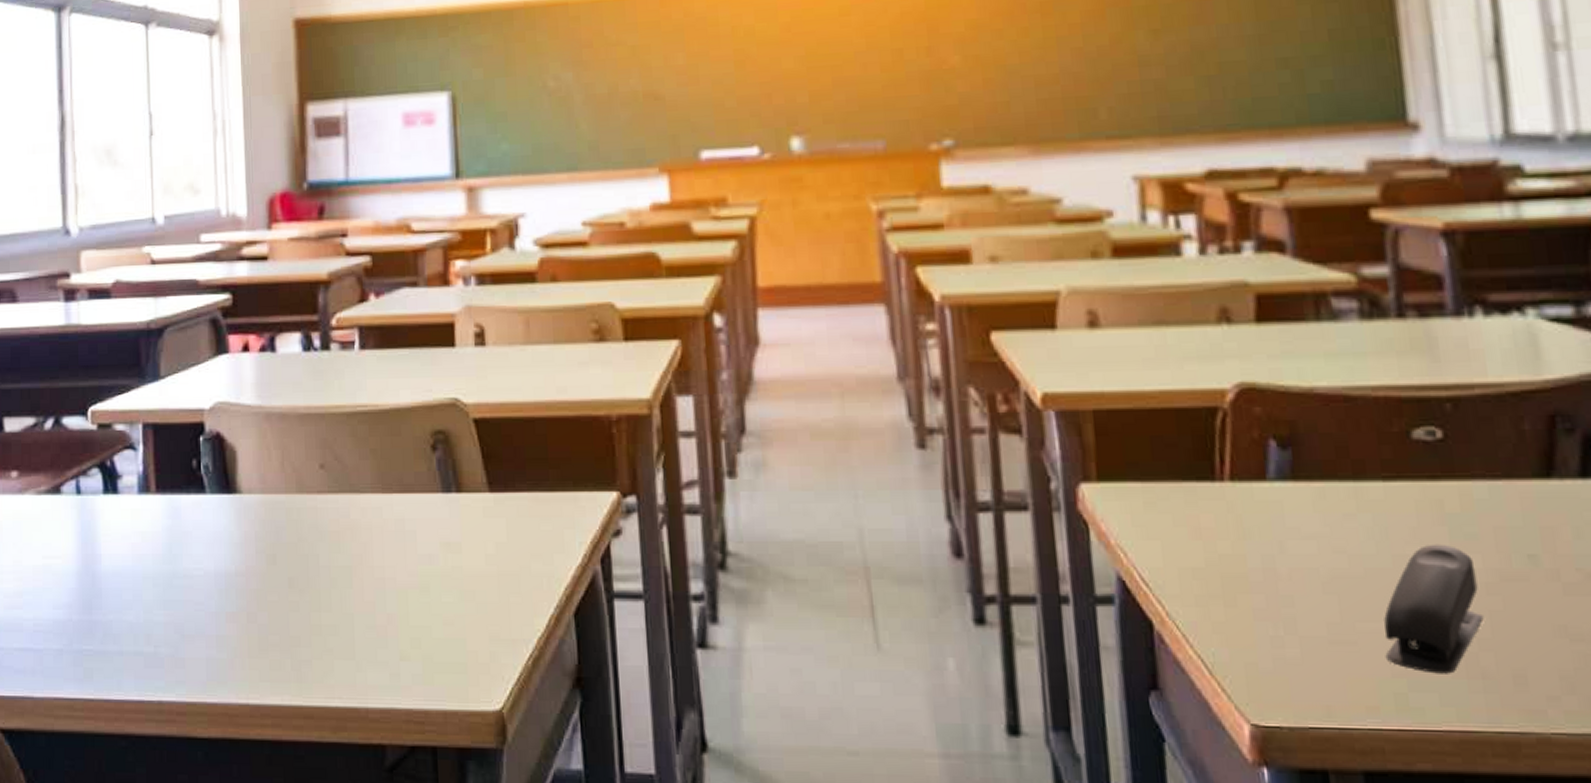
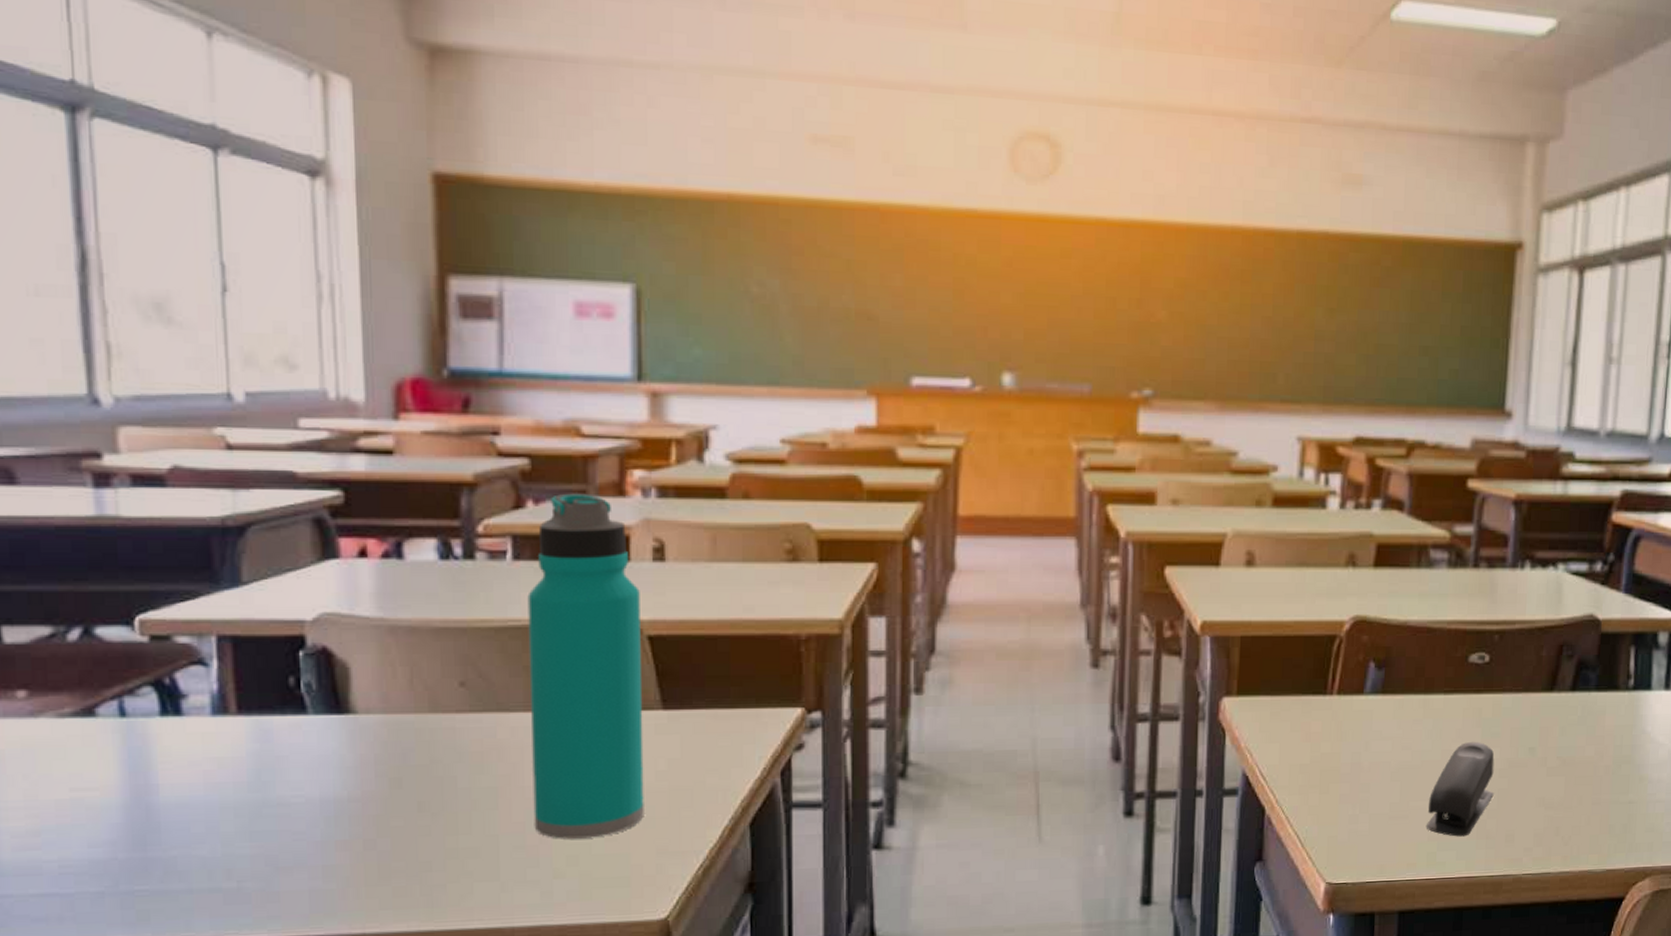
water bottle: none [372,285,477,621] -> present [527,493,644,839]

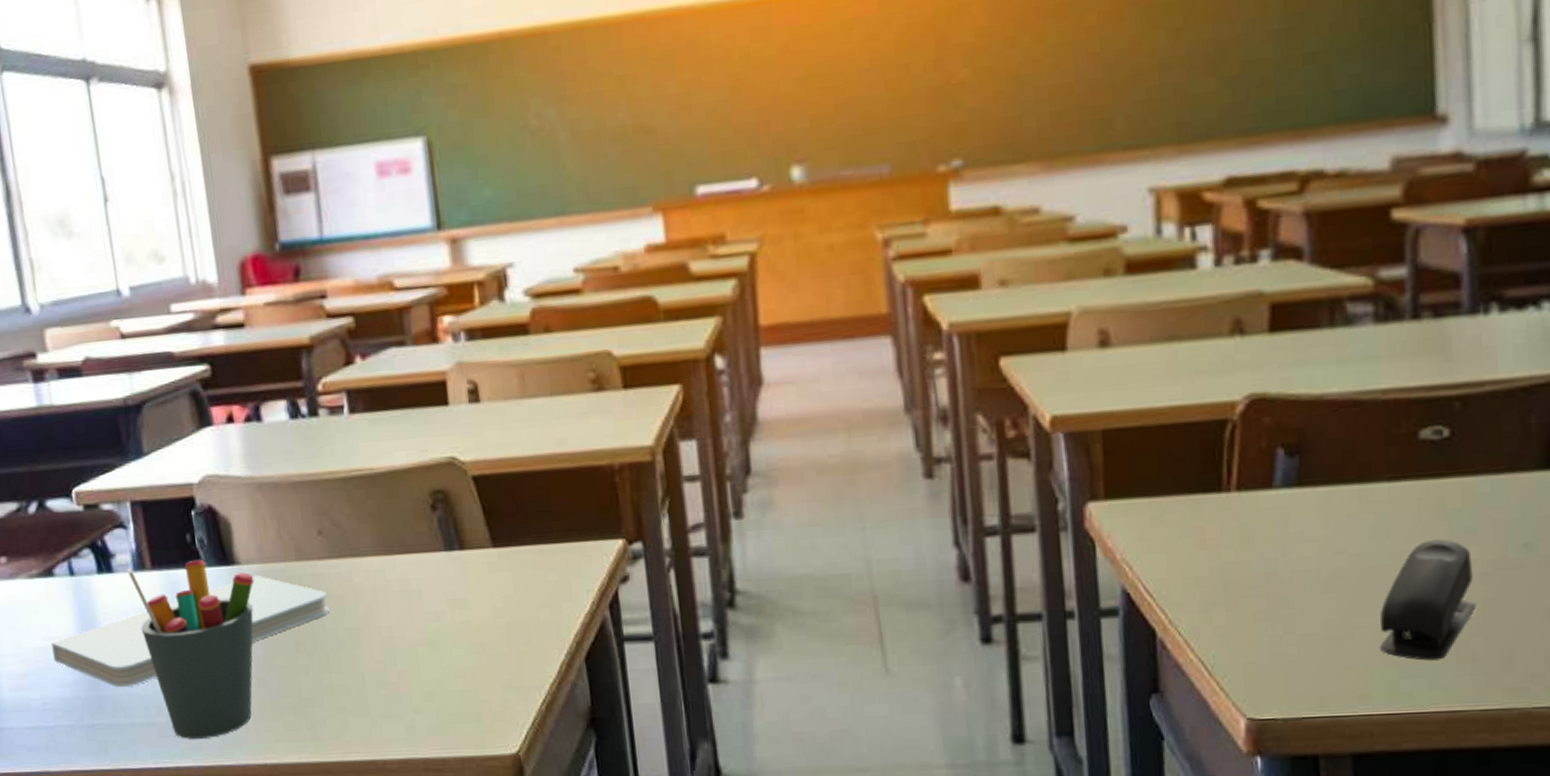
notepad: none [82,726,464,849] -> present [51,574,329,688]
pen holder: none [202,705,373,907] -> present [126,559,255,739]
water bottle: present [527,493,644,839] -> none [365,344,487,676]

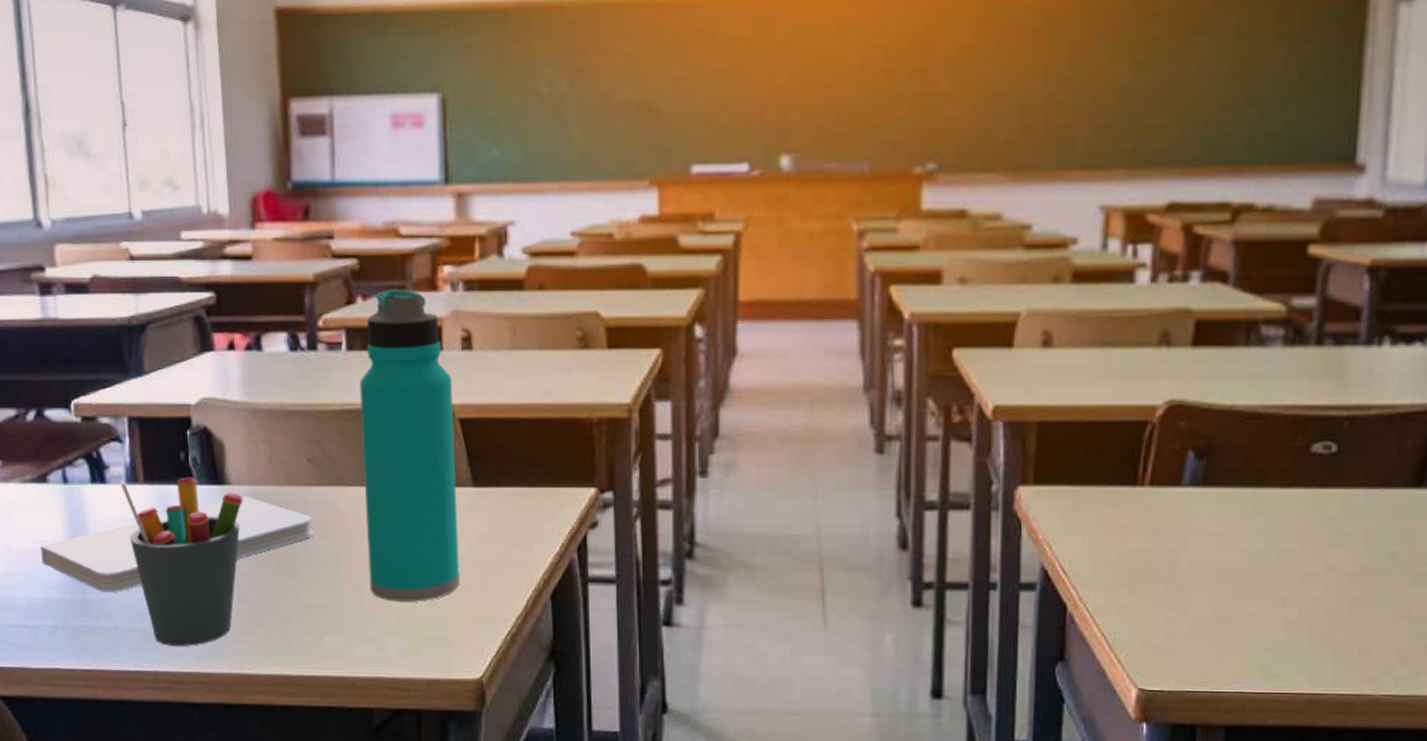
water bottle: none [365,344,487,676] -> present [359,289,460,602]
stapler: present [1379,538,1477,661] -> none [1258,541,1344,648]

